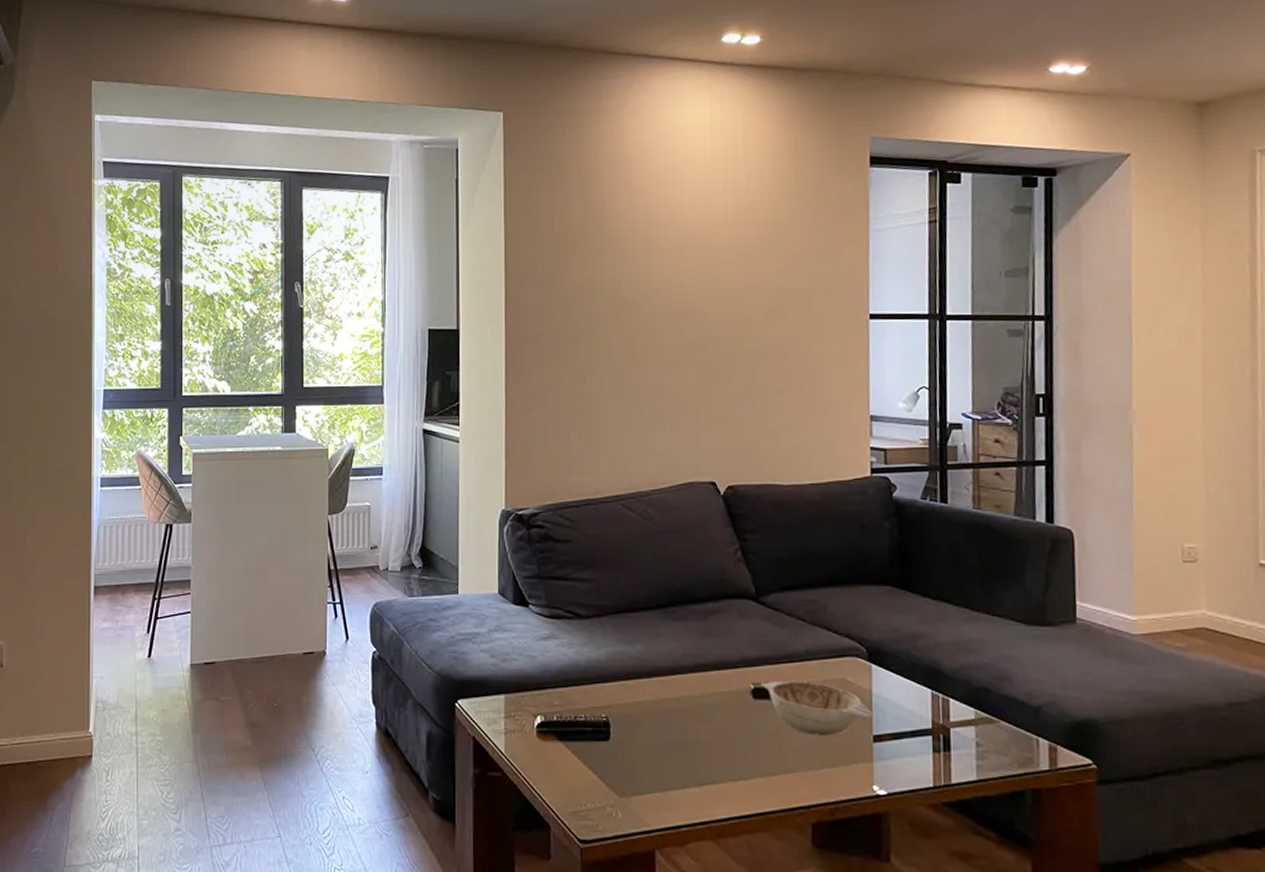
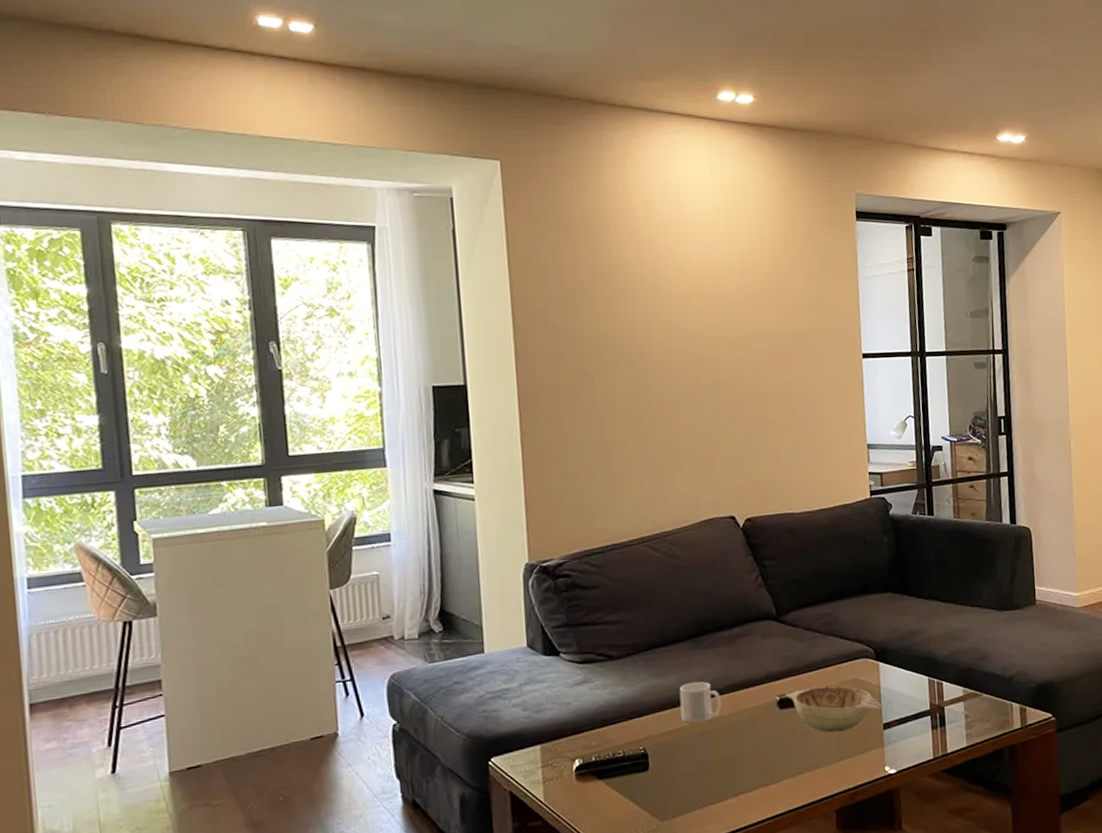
mug: none [646,654,690,699] -> present [679,681,722,724]

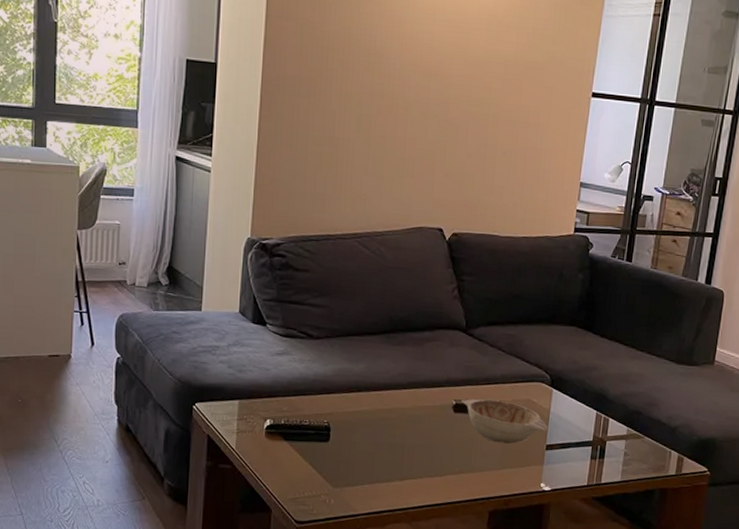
mug: present [679,681,722,724] -> none [365,372,403,410]

